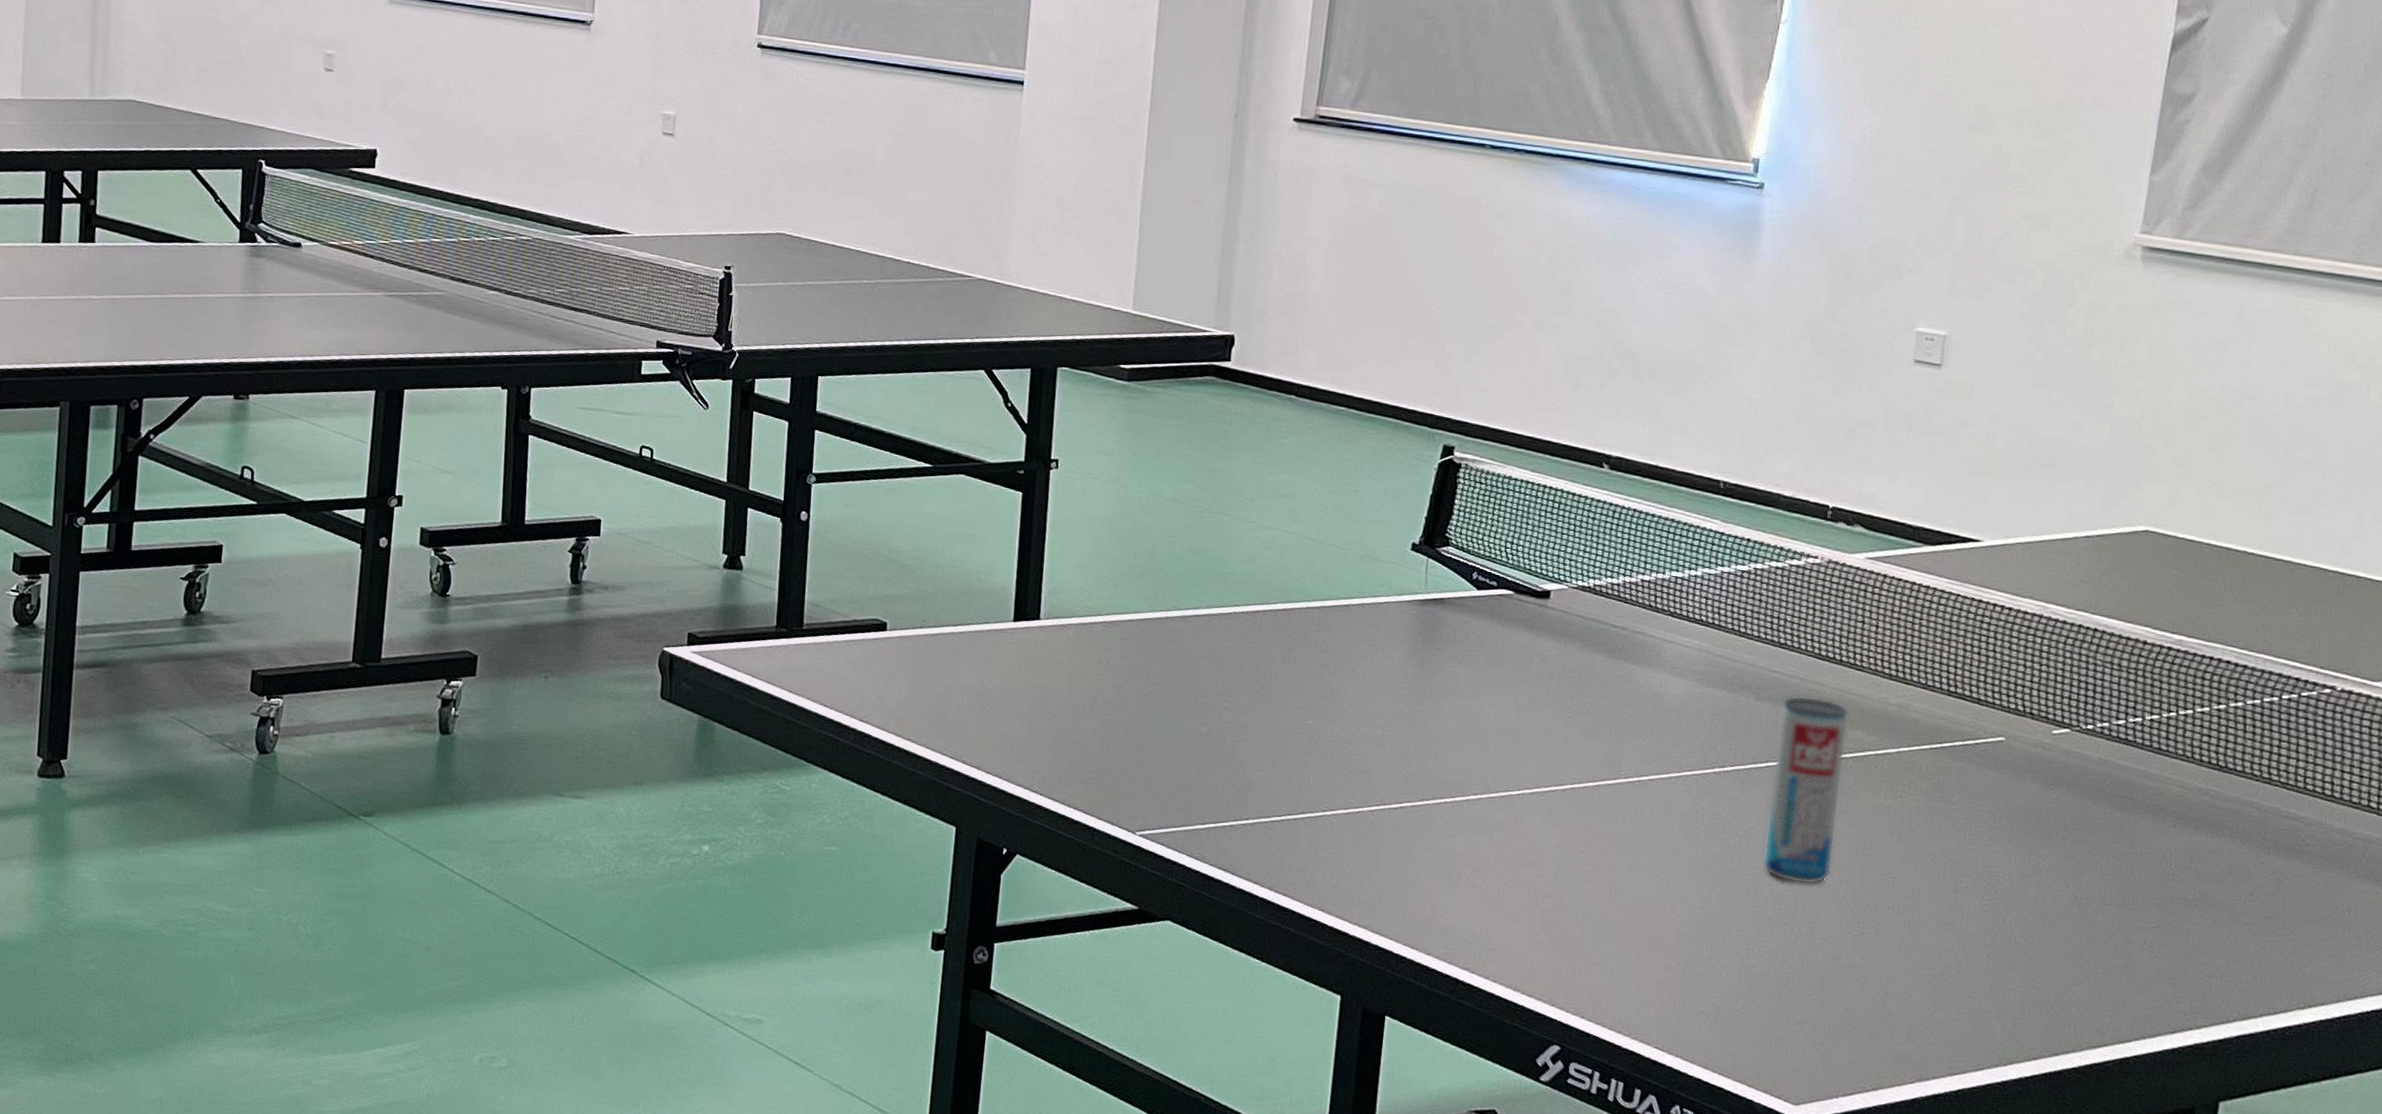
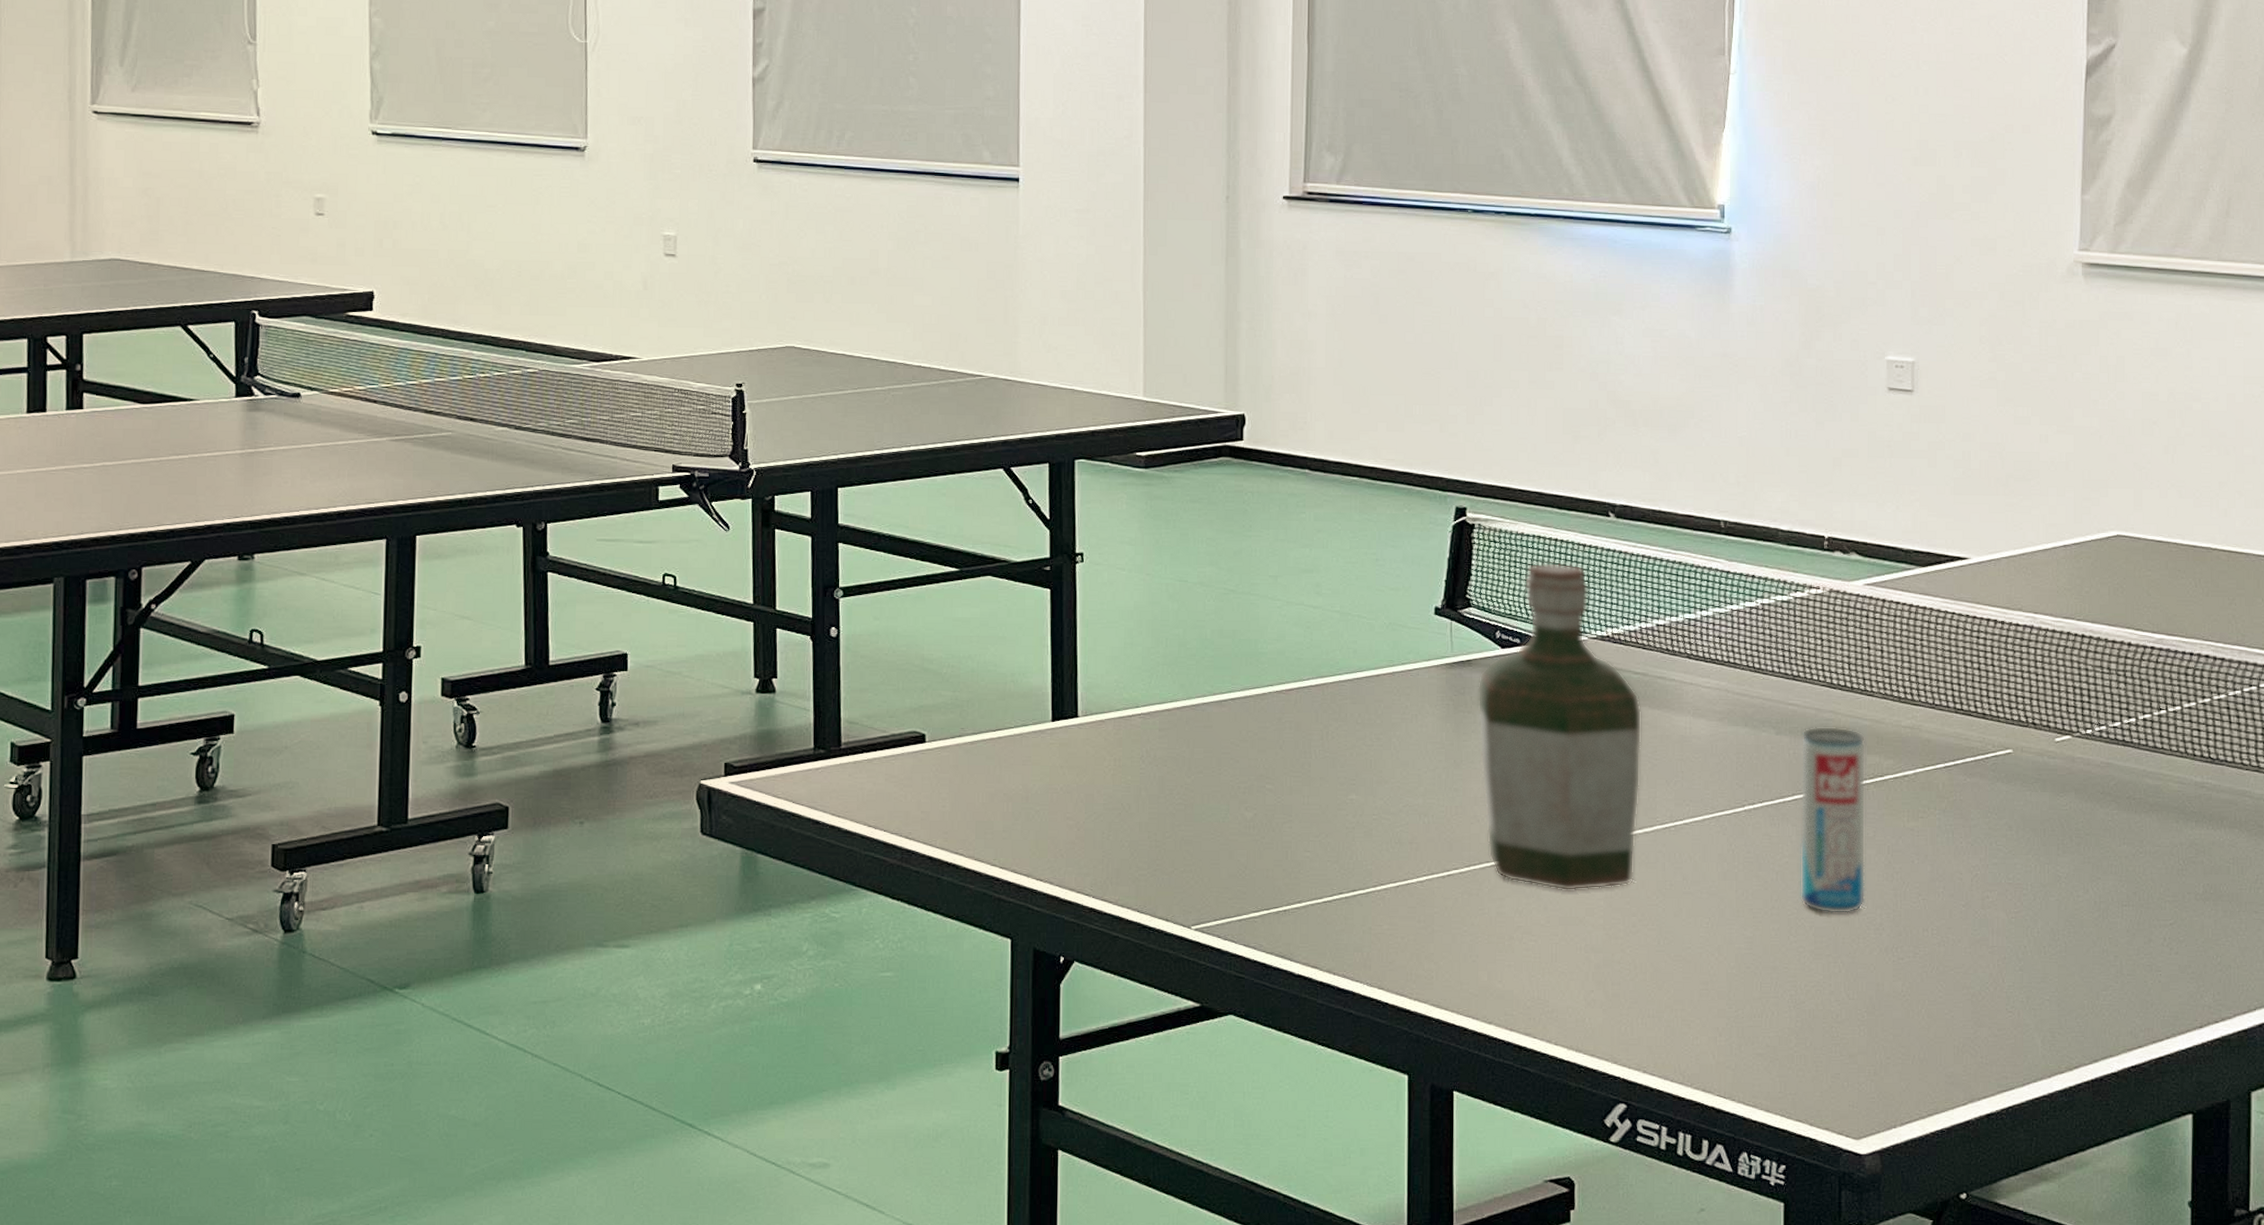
bottle: none [1443,507,1617,836] -> present [1477,562,1642,891]

